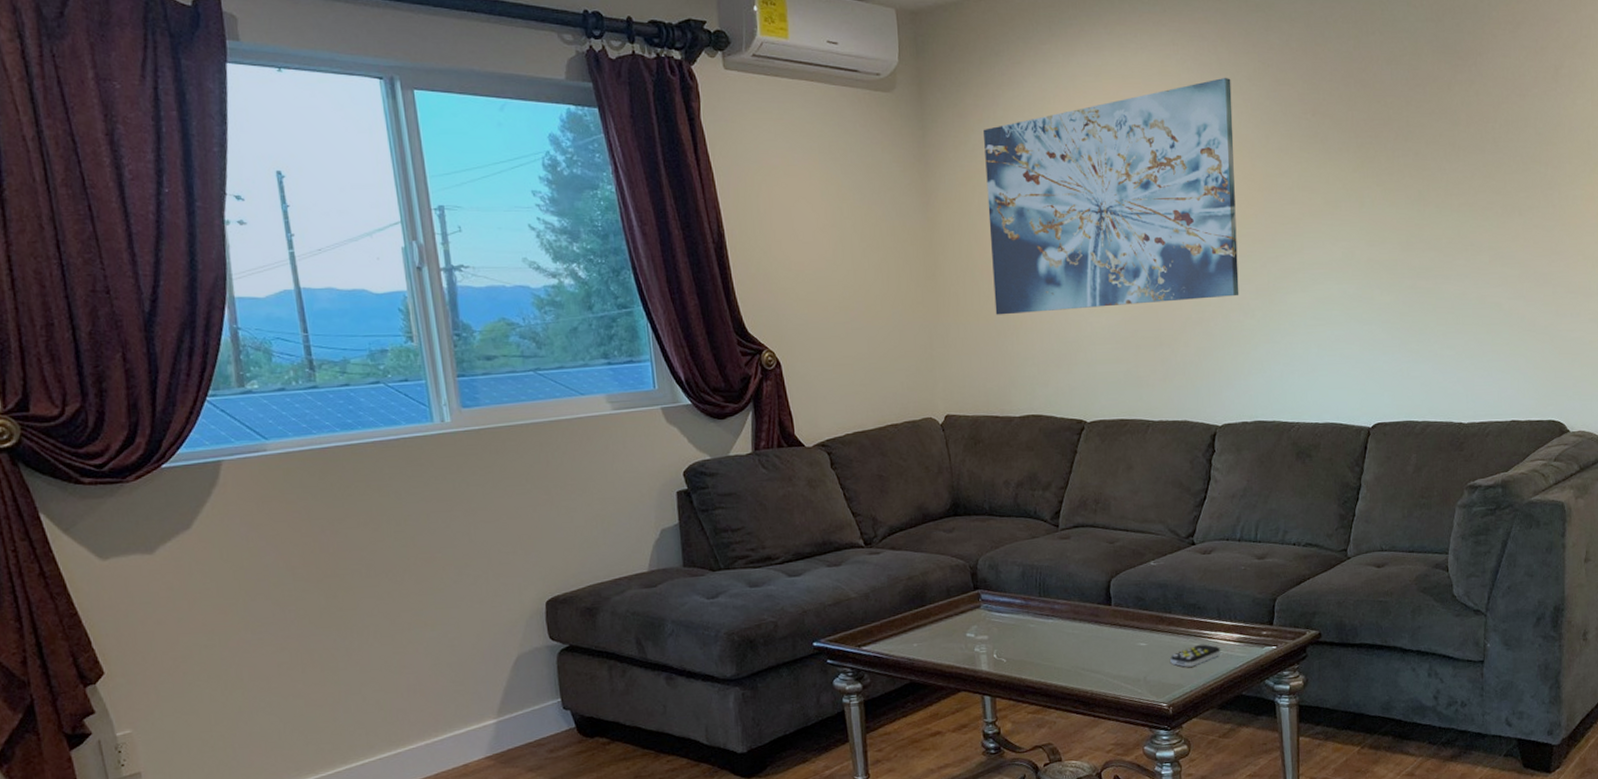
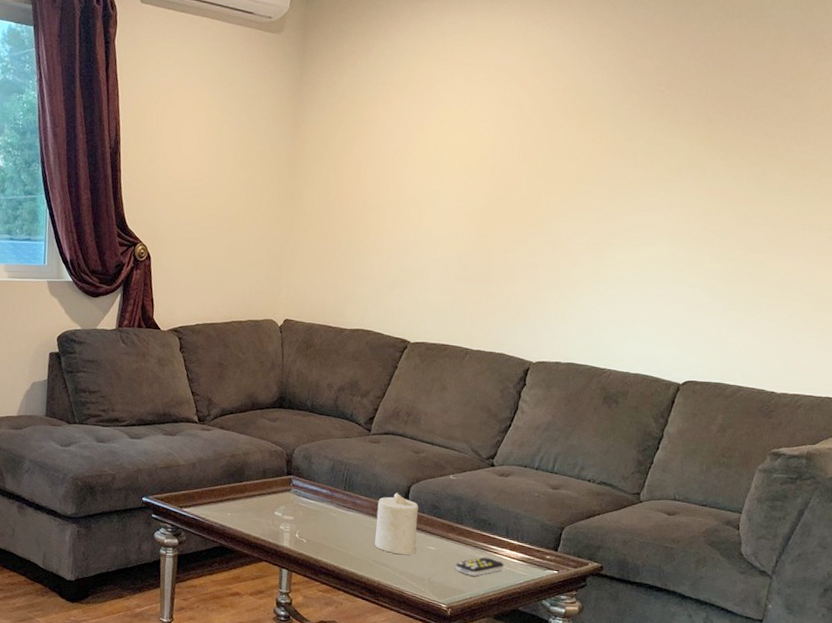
wall art: present [984,77,1239,315] -> none [342,45,592,247]
candle: none [1078,590,1127,658] -> present [374,492,419,556]

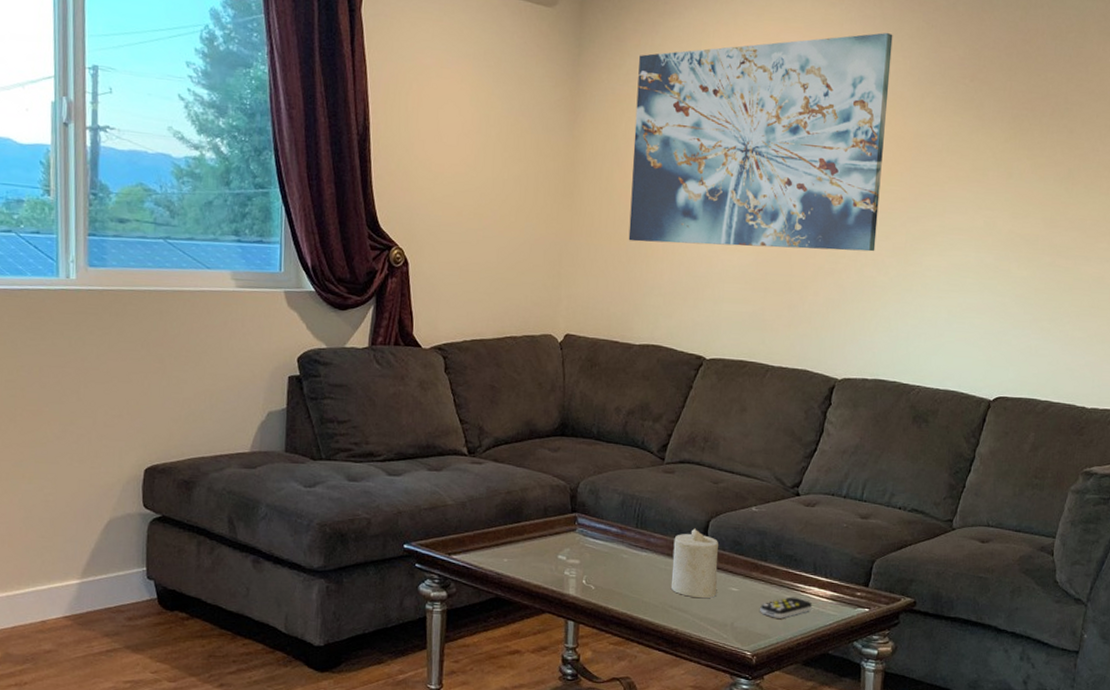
wall art: none [342,45,592,247] -> present [628,32,893,252]

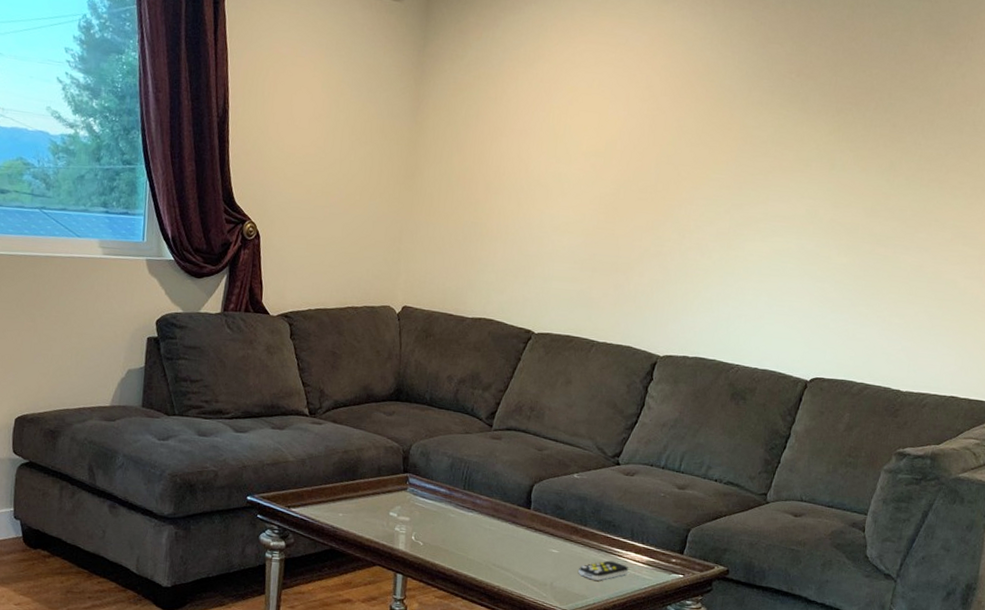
wall art: present [628,32,893,252] -> none [465,28,723,236]
candle: present [670,528,719,599] -> none [494,492,542,559]

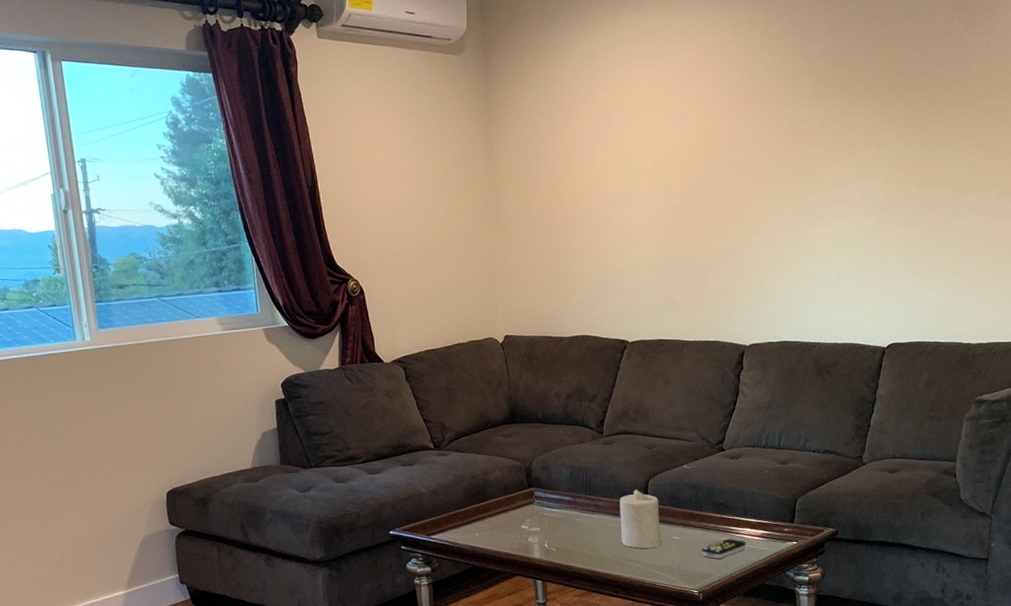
candle: none [494,492,542,559] -> present [619,489,662,549]

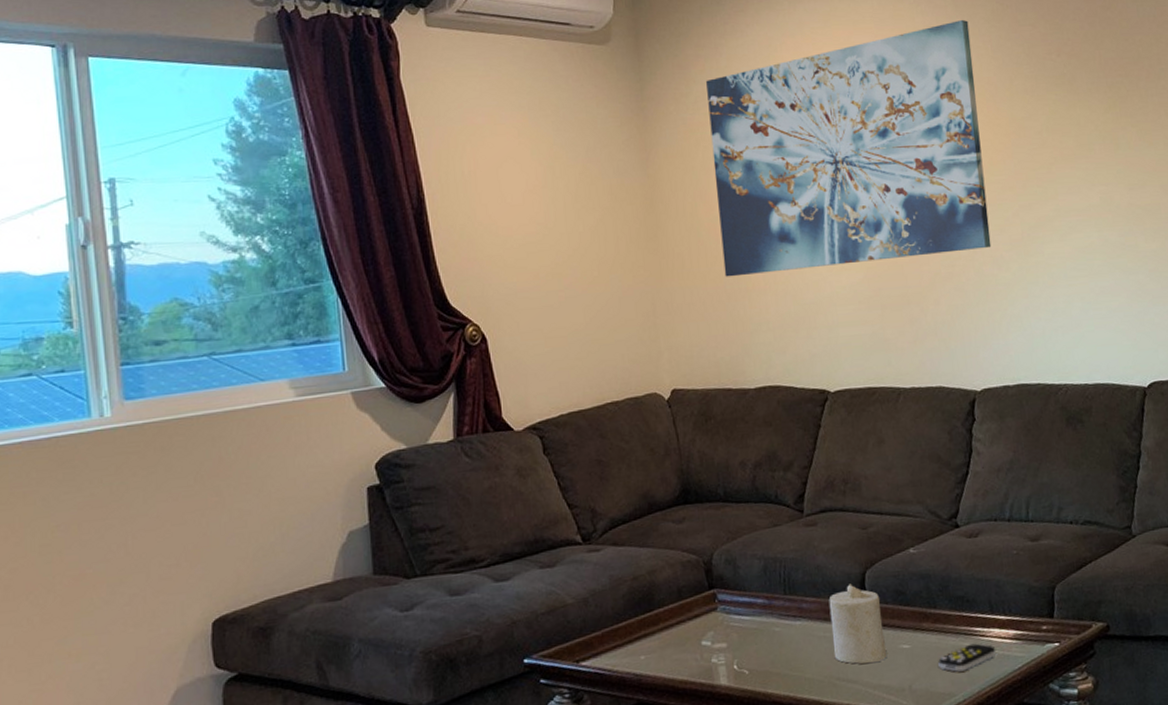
wall art: none [540,35,767,248] -> present [706,19,992,277]

